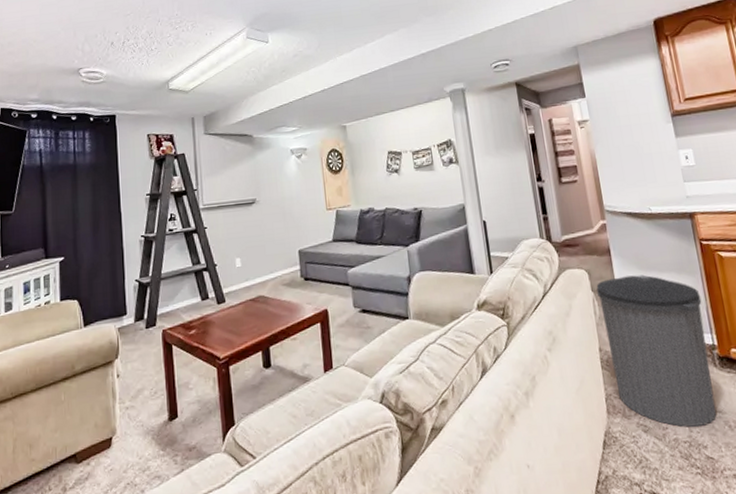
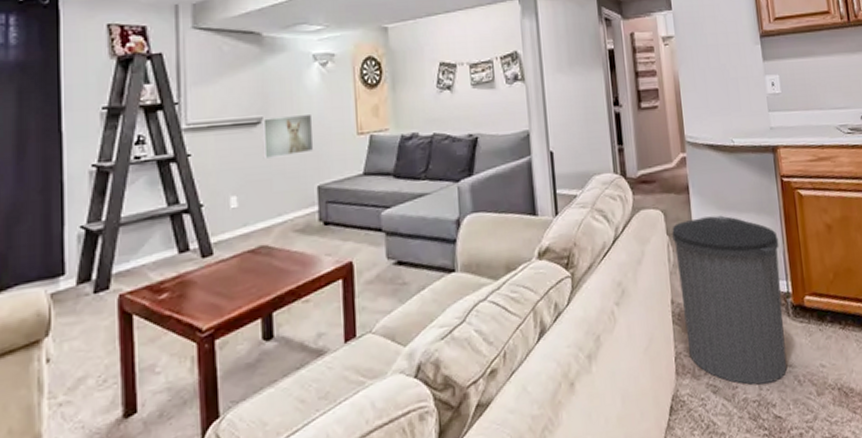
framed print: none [255,194,295,230] -> present [261,113,314,159]

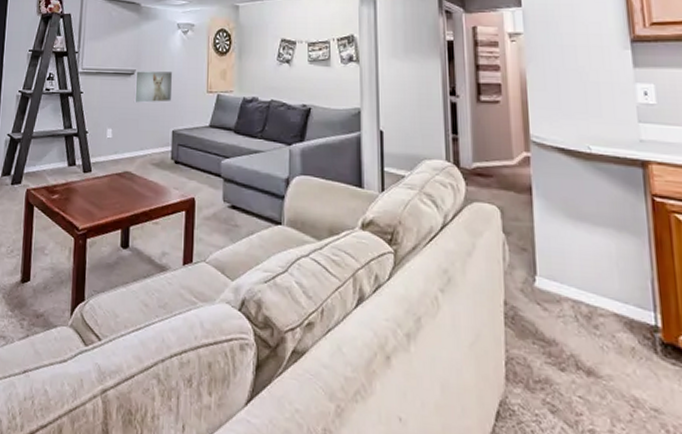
trash can: present [672,215,787,385] -> none [509,222,651,423]

